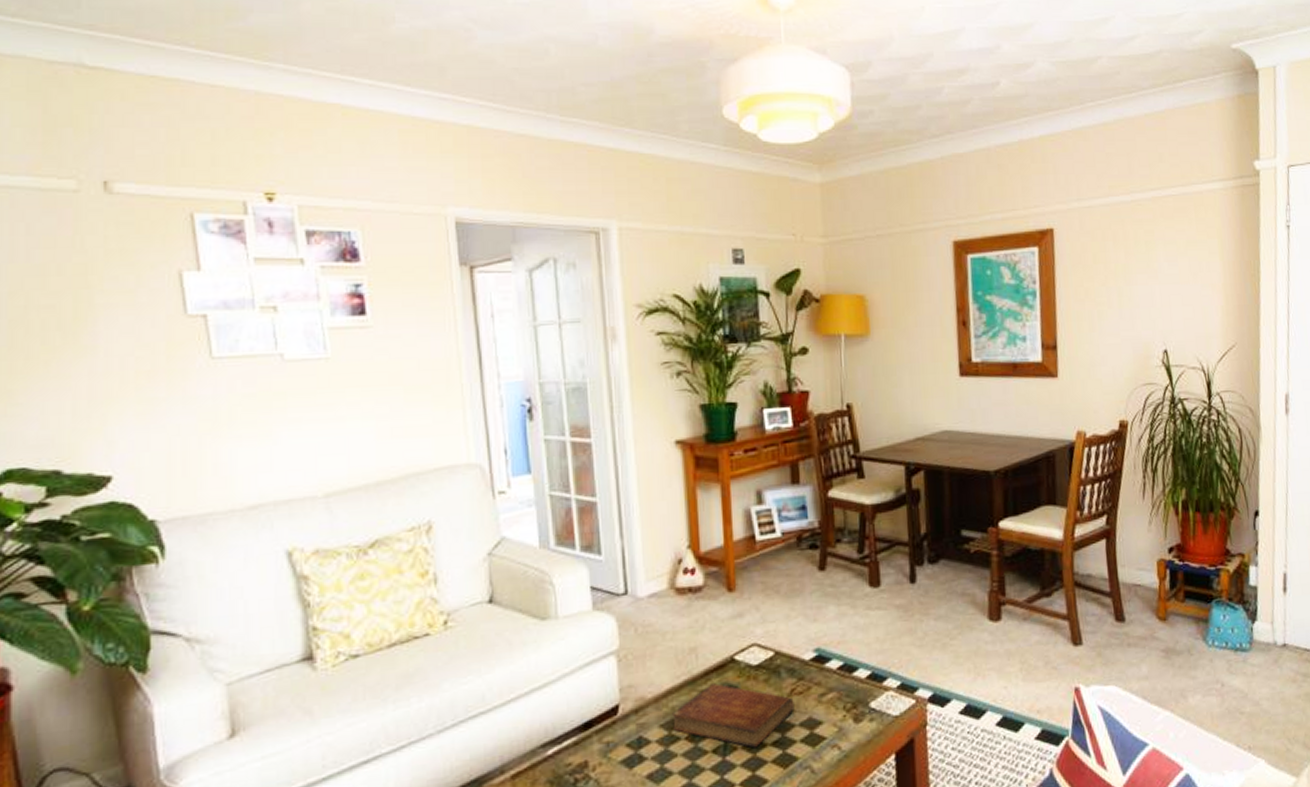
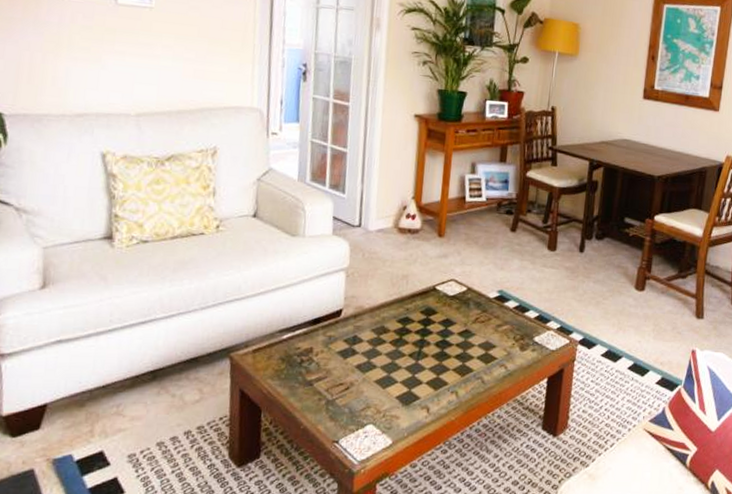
bible: present [672,683,795,749] -> none [381,305,477,358]

